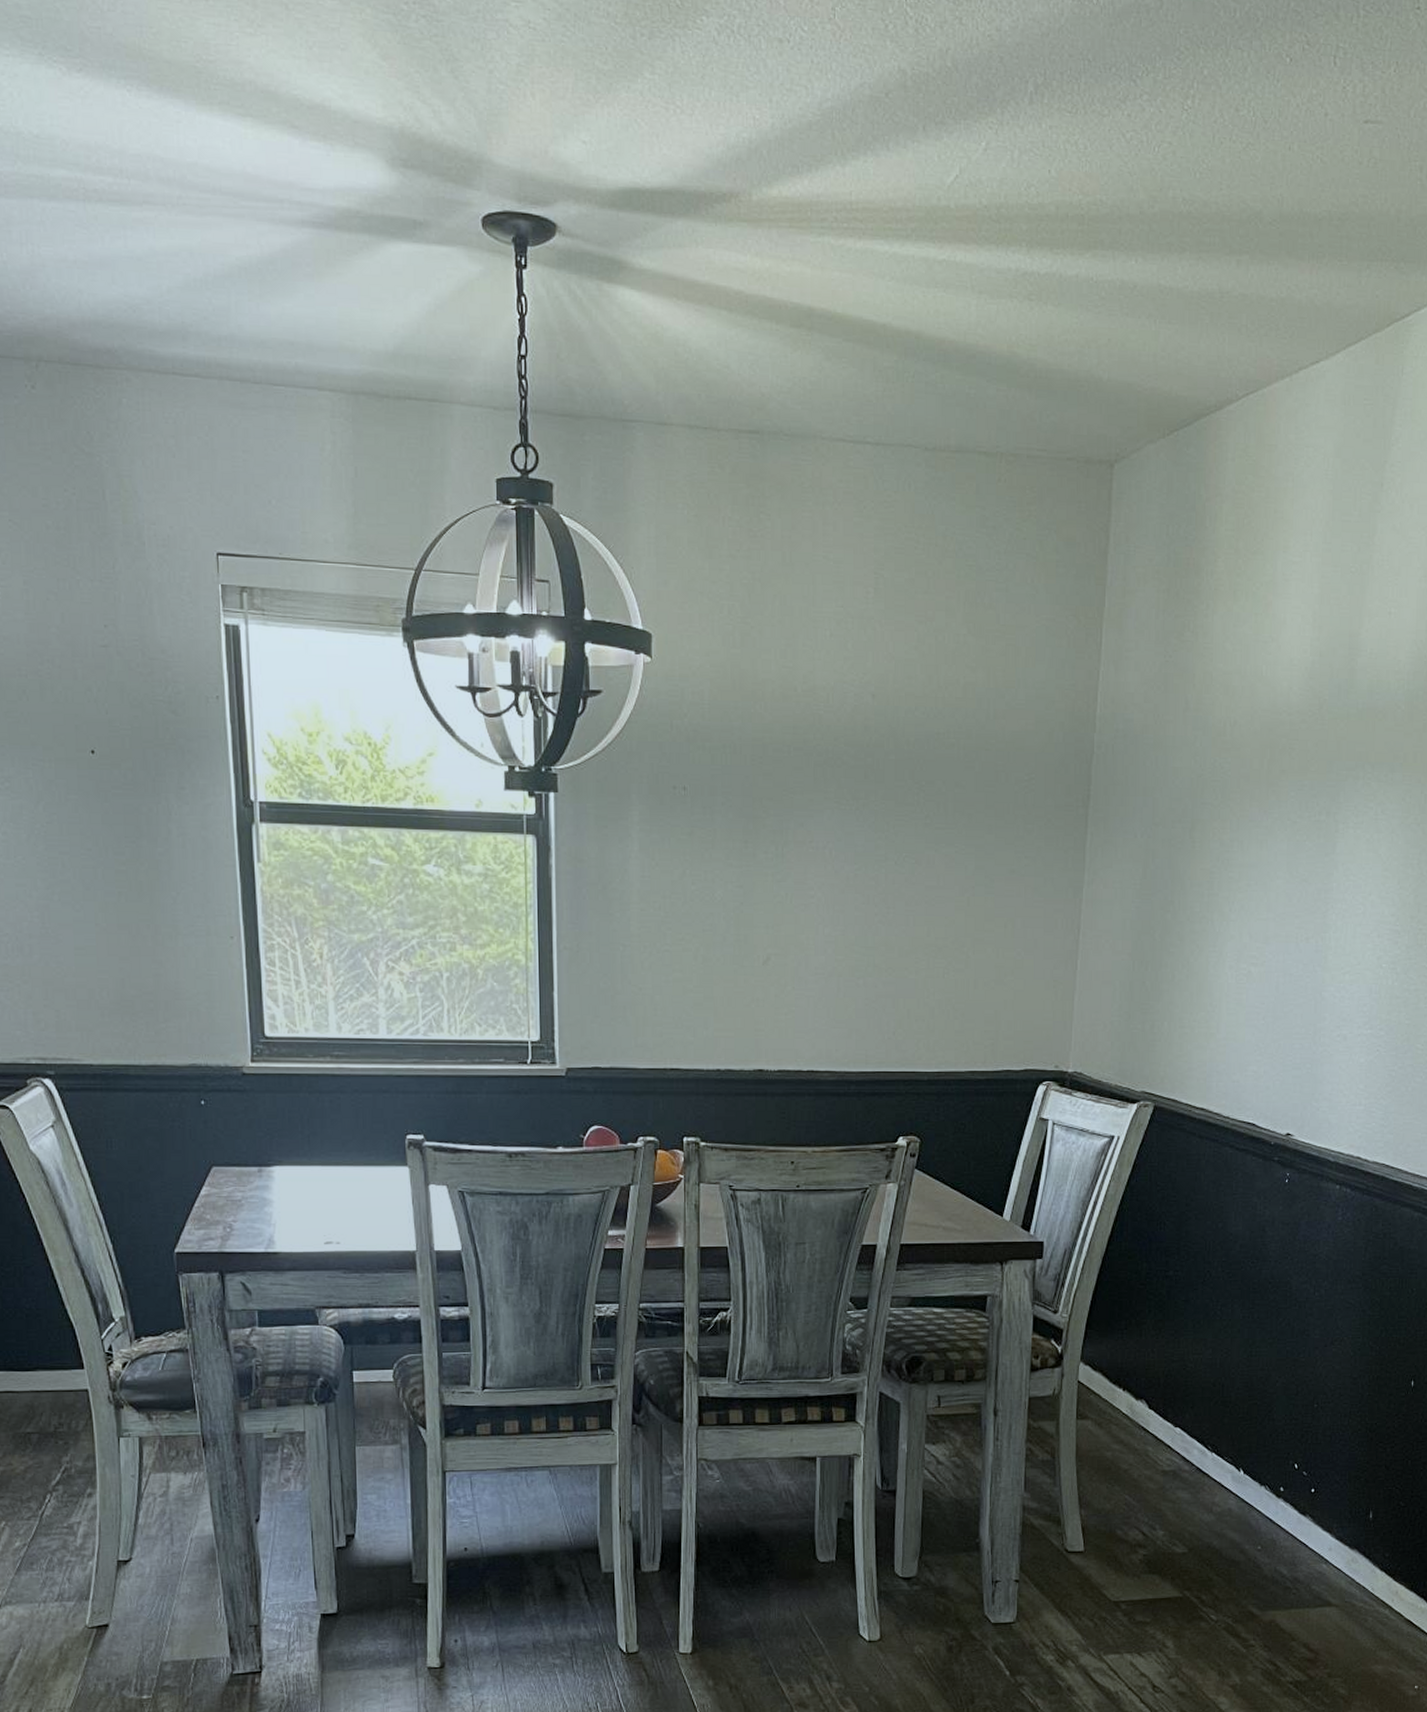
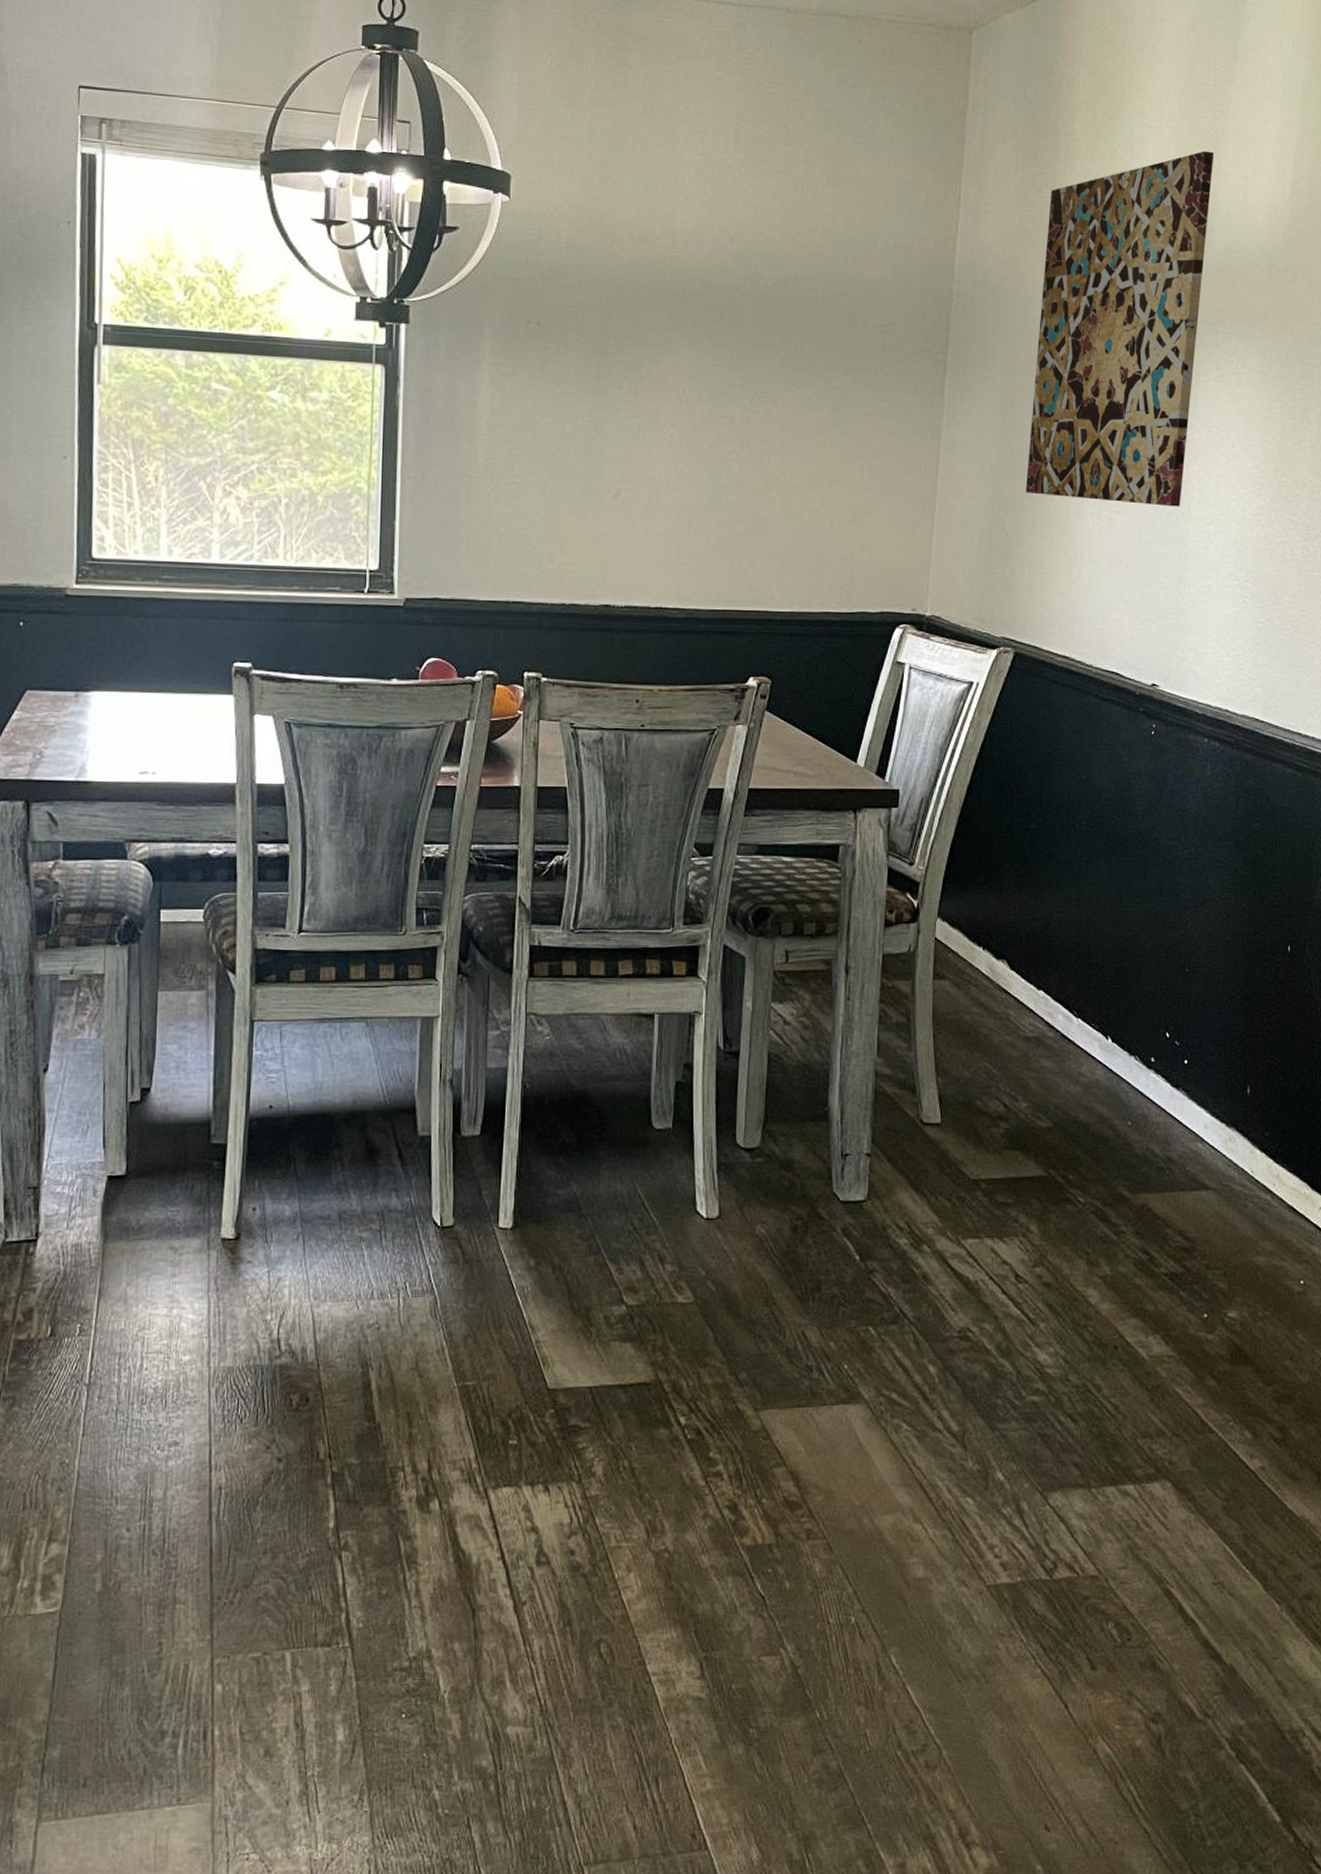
wall art: none [1165,586,1358,957] -> present [1025,150,1214,507]

